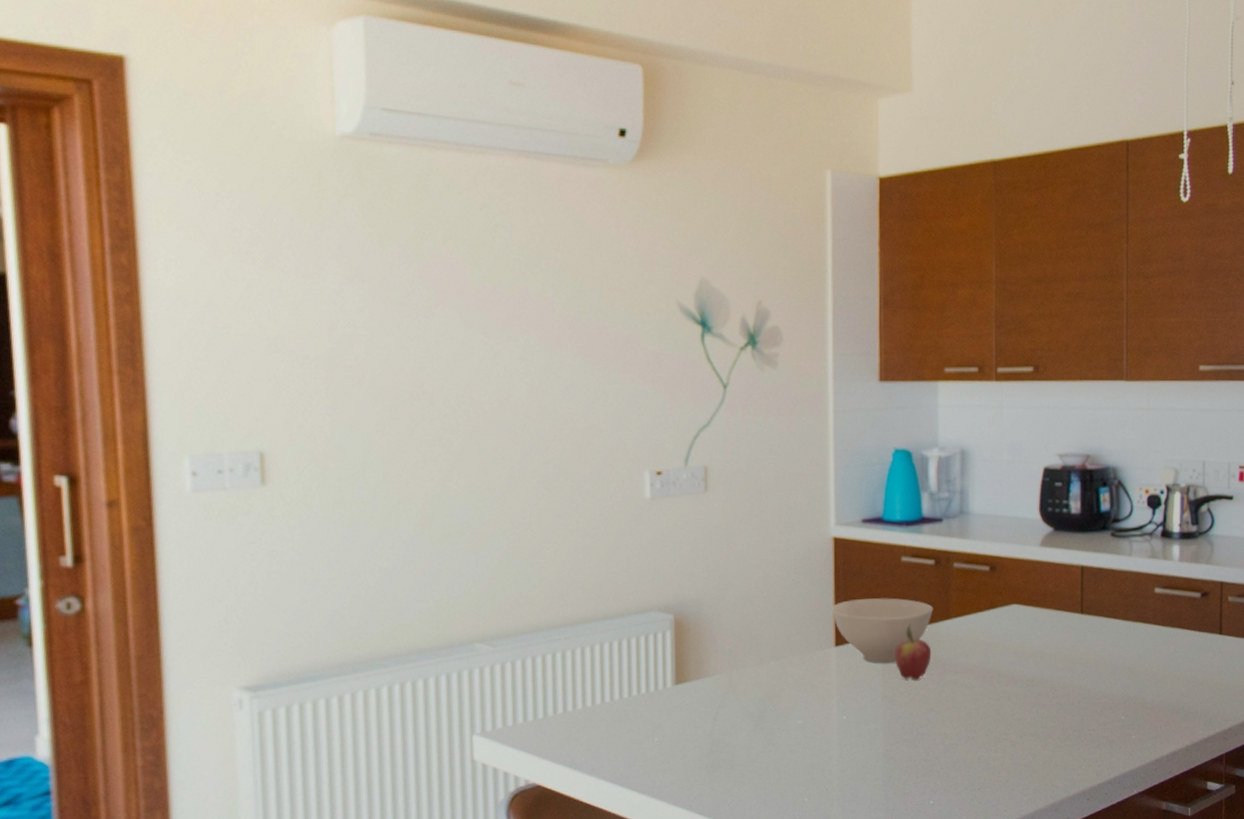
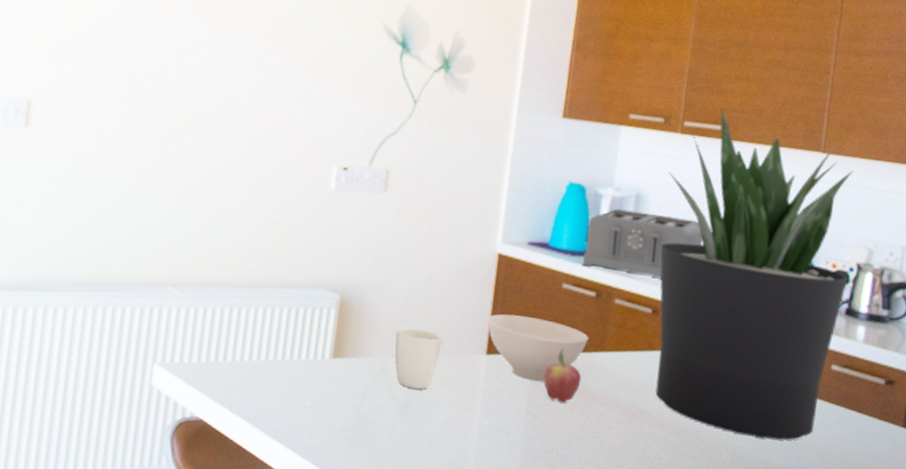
mug: none [739,633,789,699] -> present [394,326,442,390]
toaster: none [918,467,1027,535] -> present [583,208,703,277]
planter: none [990,349,1160,673] -> present [655,108,854,440]

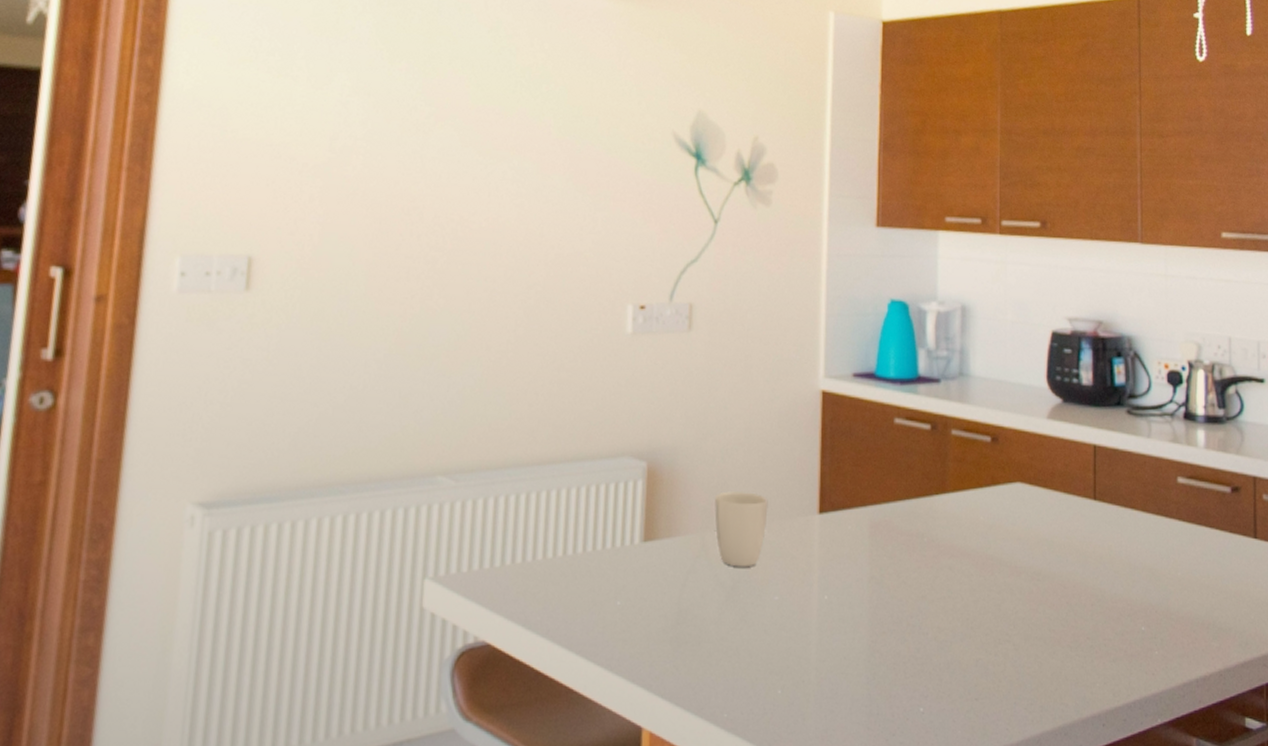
bowl: present [486,314,589,381] -> none [815,462,928,537]
fruit: present [542,347,582,403] -> none [882,494,925,560]
toaster: present [583,208,703,277] -> none [914,325,1034,400]
planter: present [655,108,854,440] -> none [992,203,1181,572]

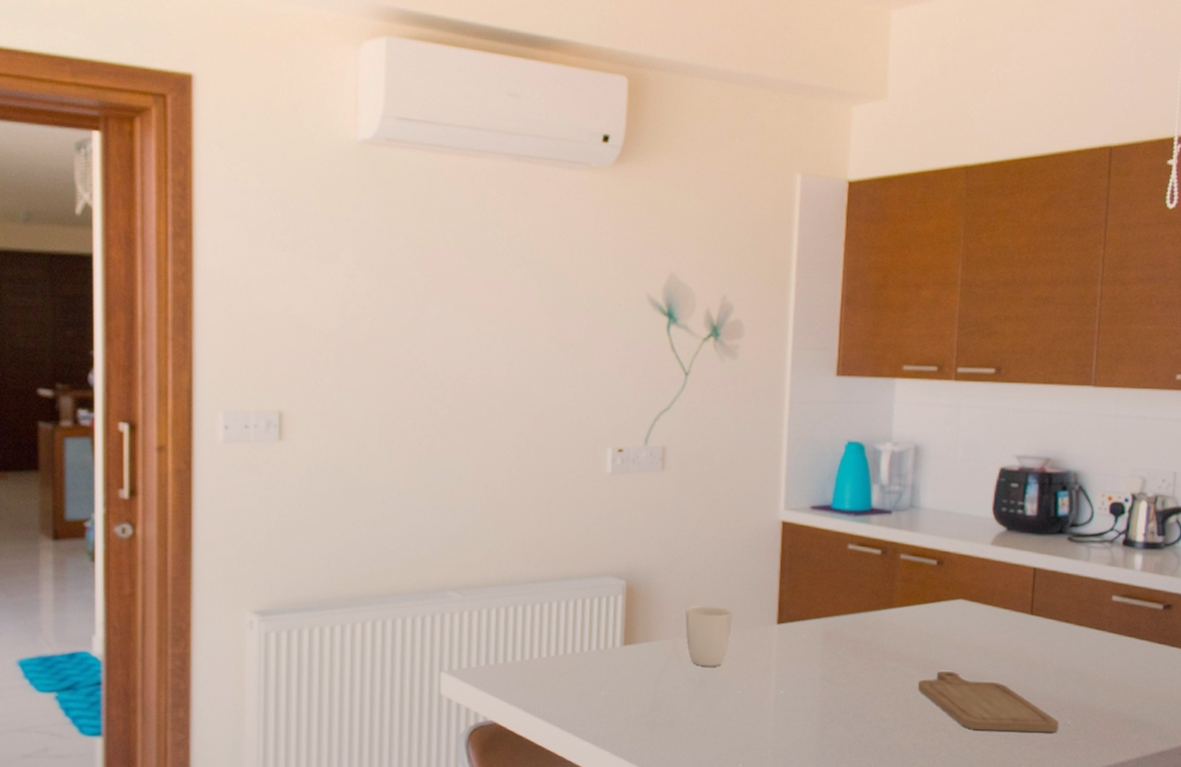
chopping board: none [978,569,1132,642] -> present [918,671,1059,732]

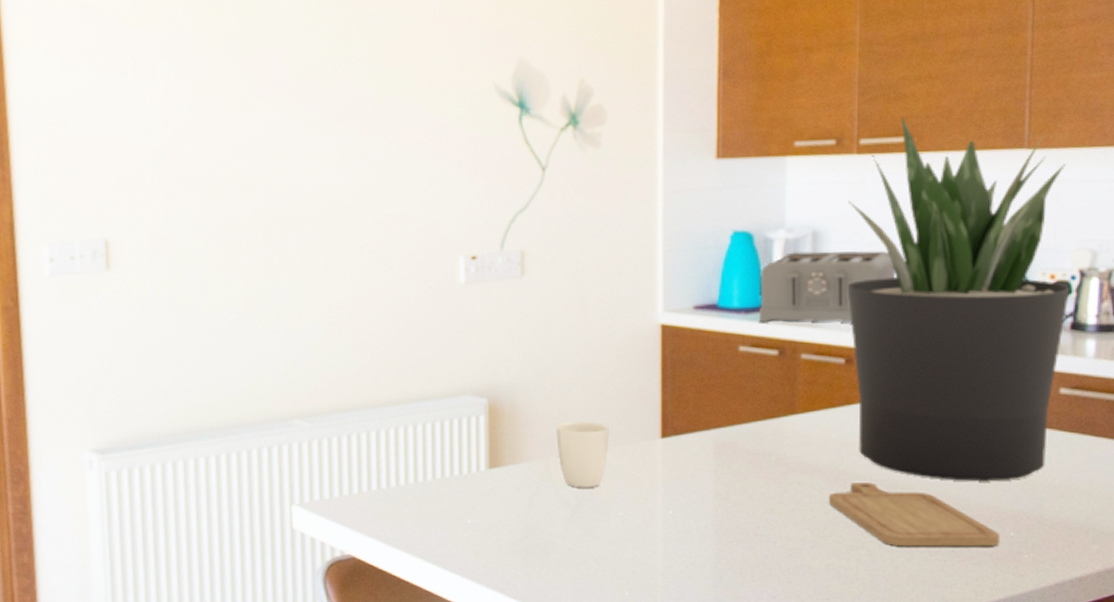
toaster: none [867,463,982,528] -> present [760,250,895,323]
planter: none [941,351,1125,675] -> present [847,117,1070,482]

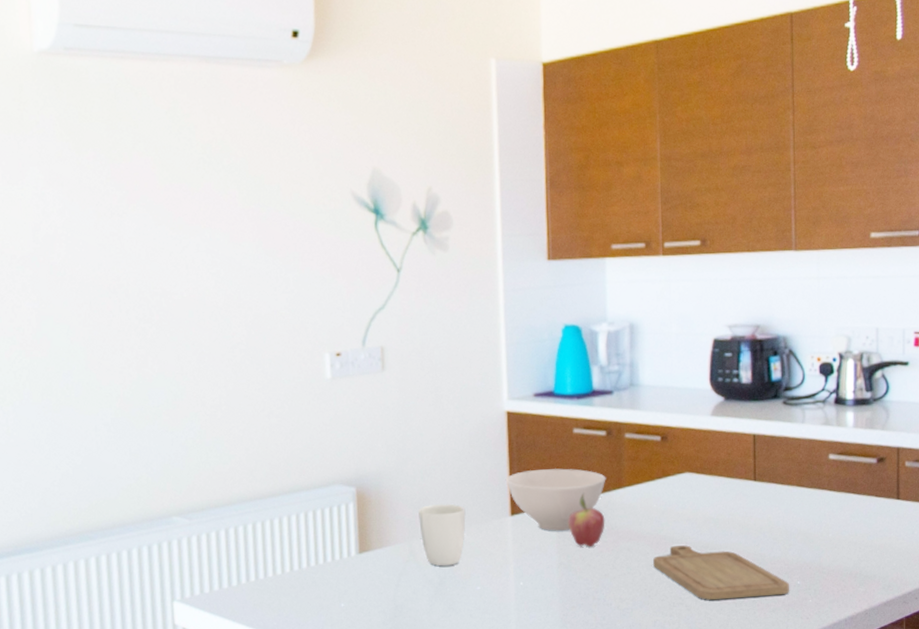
bowl: none [656,389,776,458] -> present [505,468,606,531]
fruit: none [727,417,773,477] -> present [567,492,605,546]
toaster: present [760,250,895,323] -> none [588,340,697,407]
planter: present [847,117,1070,482] -> none [658,223,832,539]

